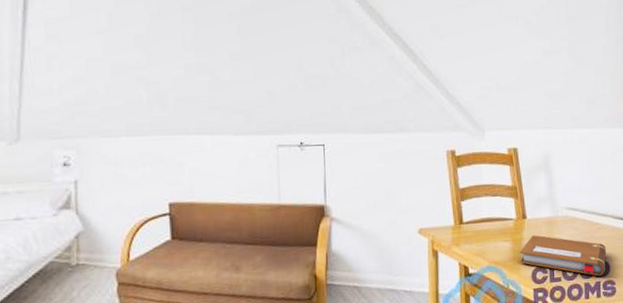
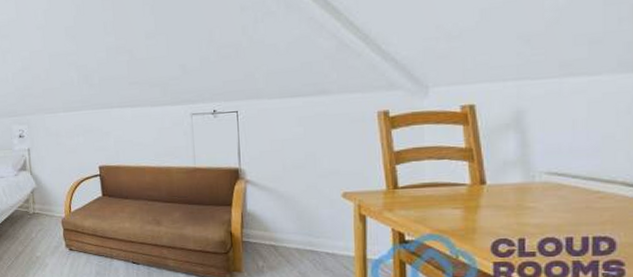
notebook: present [519,235,607,277] -> none [474,203,612,255]

